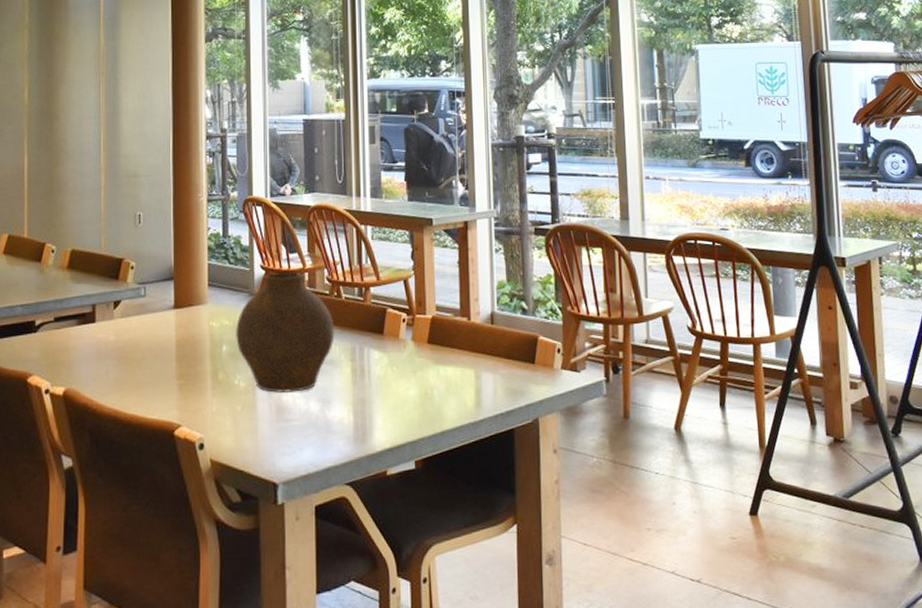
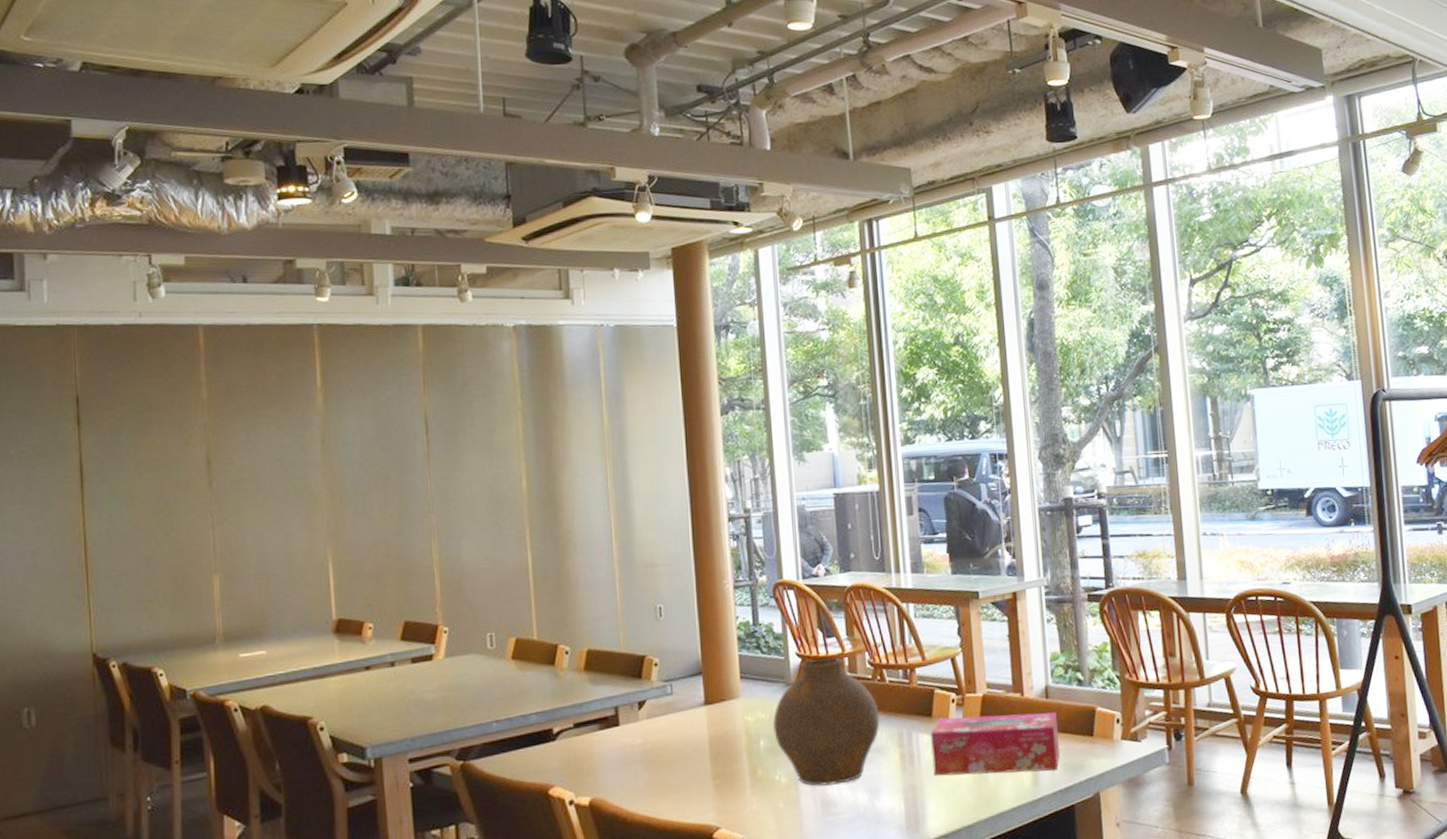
tissue box: none [381,336,503,395] -> present [930,712,1061,776]

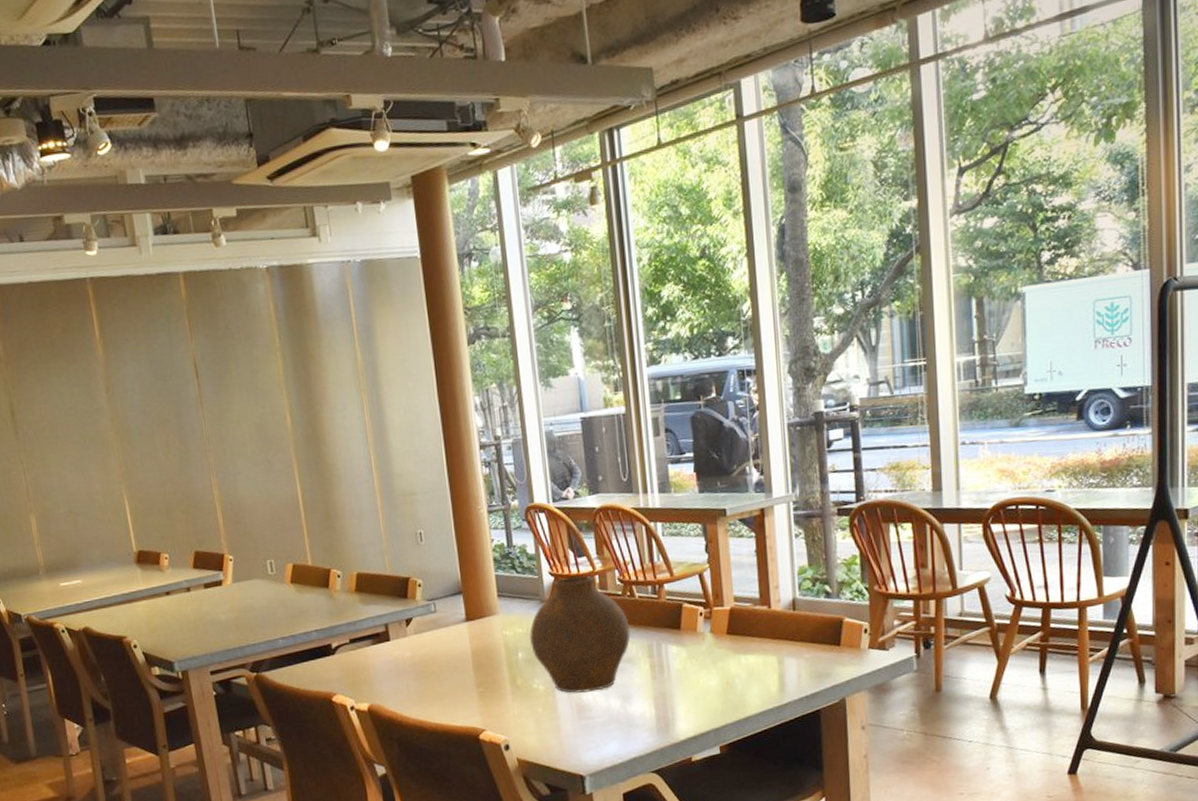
tissue box: present [930,712,1061,776] -> none [679,623,807,684]

